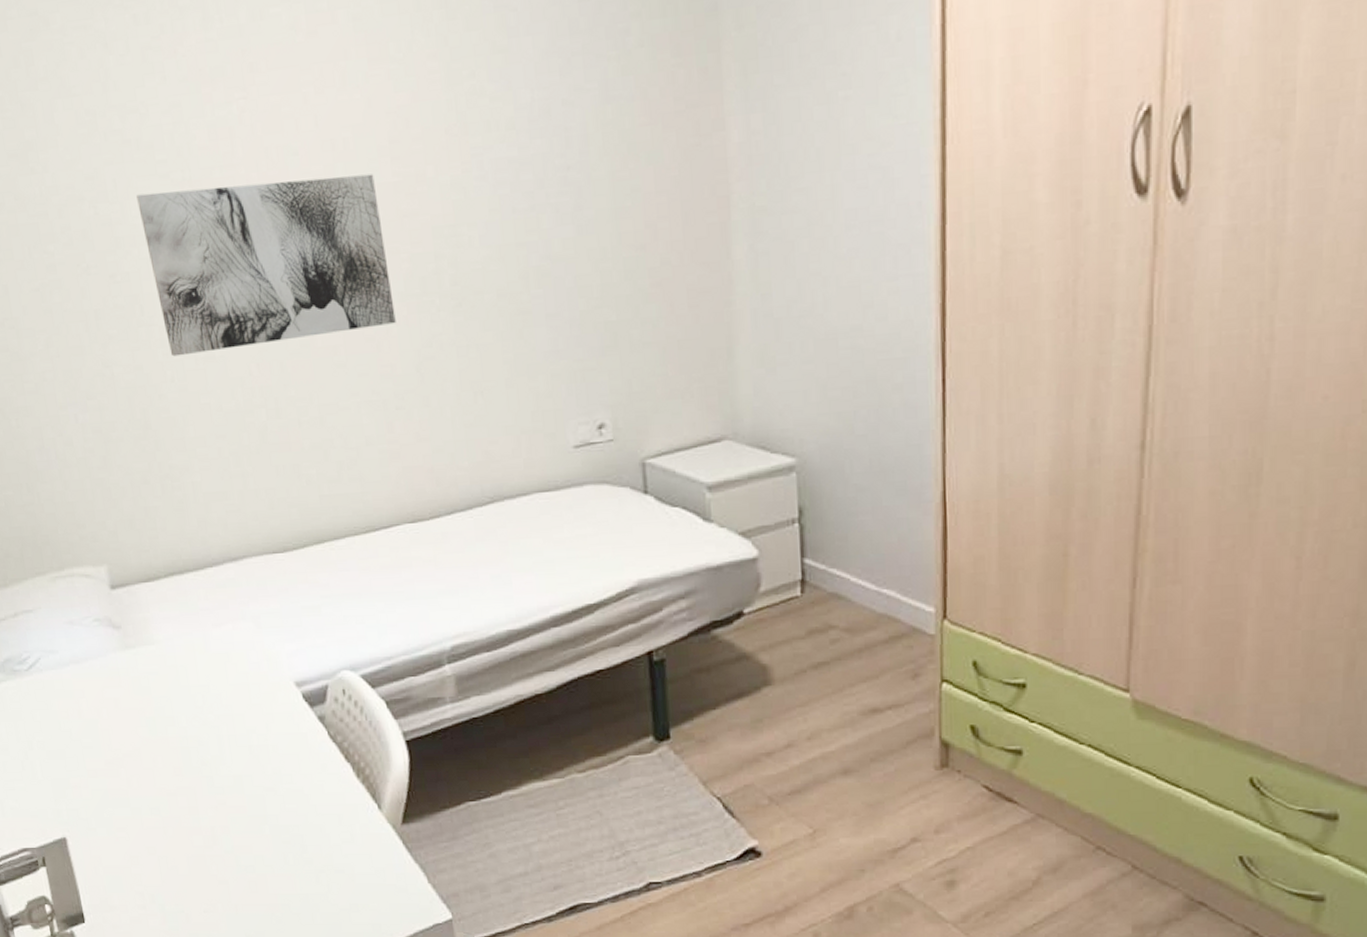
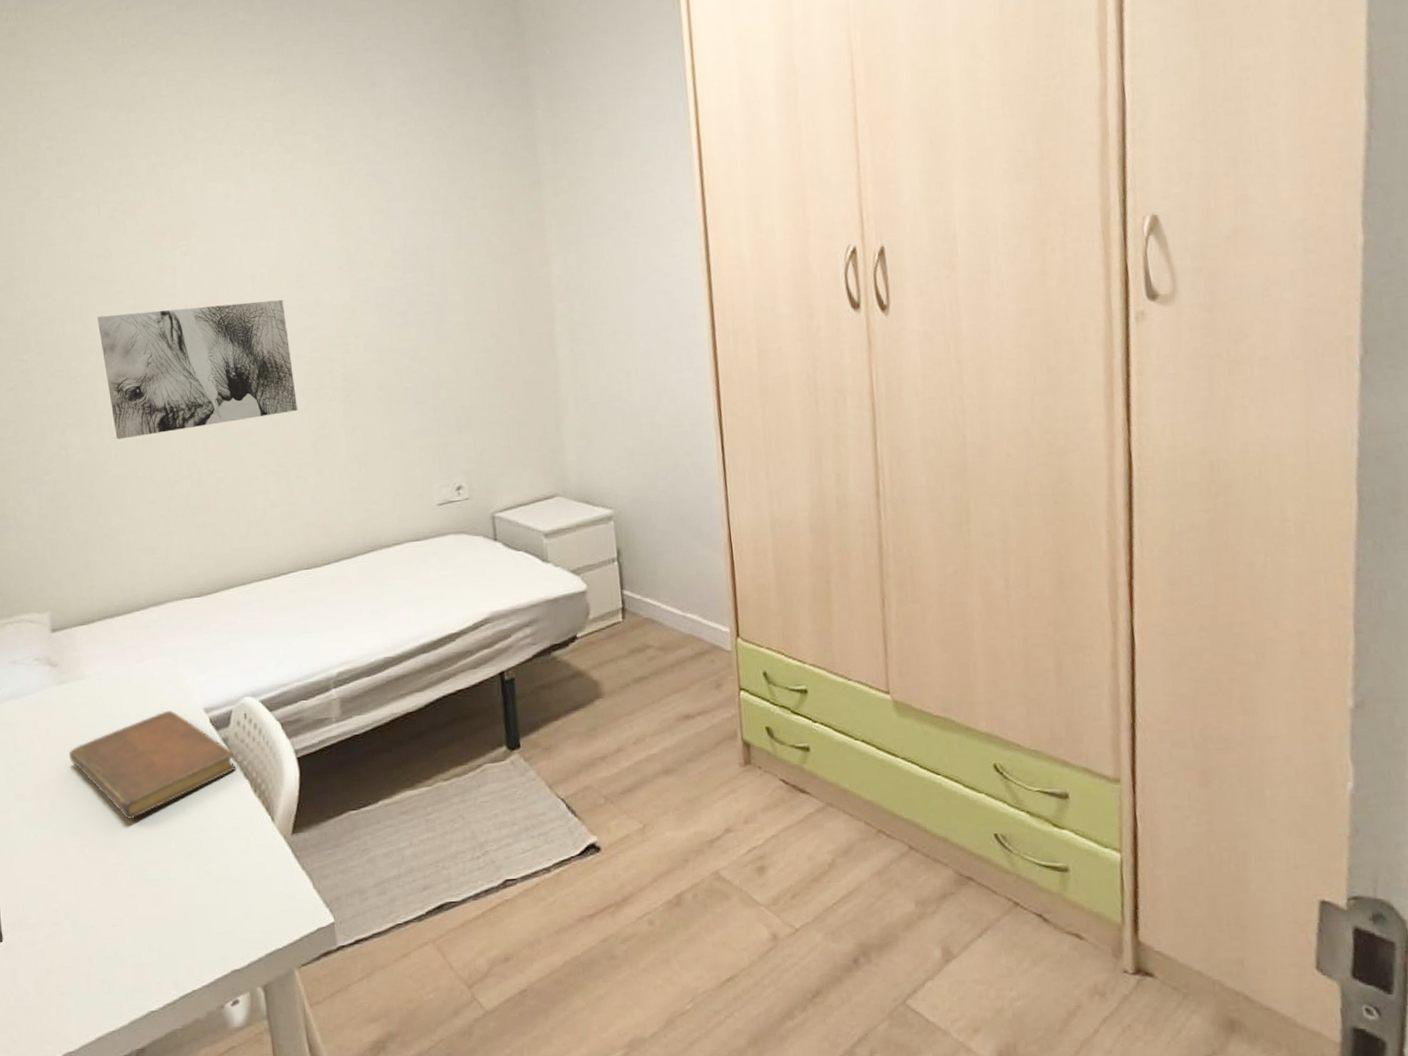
notebook: none [142,683,335,802] -> present [69,710,236,820]

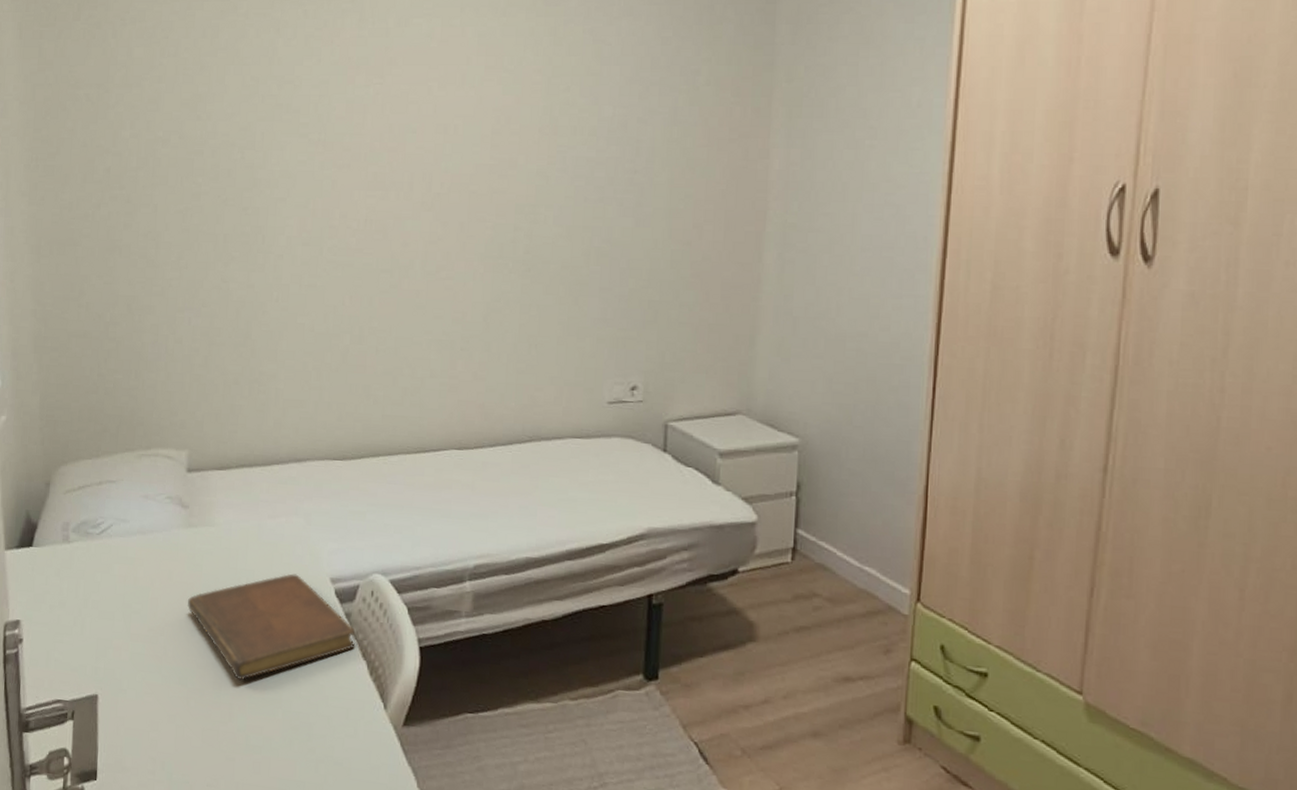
wall art: present [97,299,298,440] -> none [278,147,475,281]

